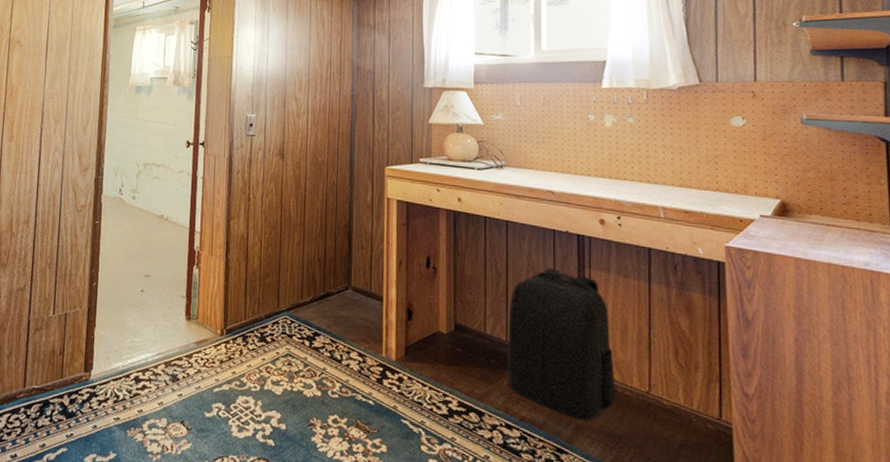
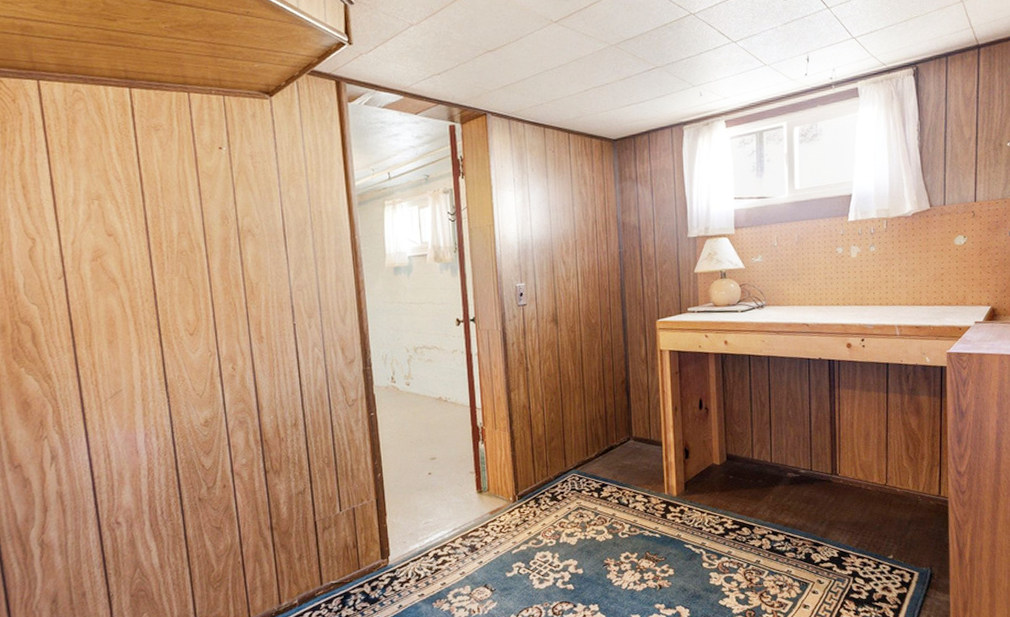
backpack: present [507,267,616,420] -> none [772,392,860,517]

